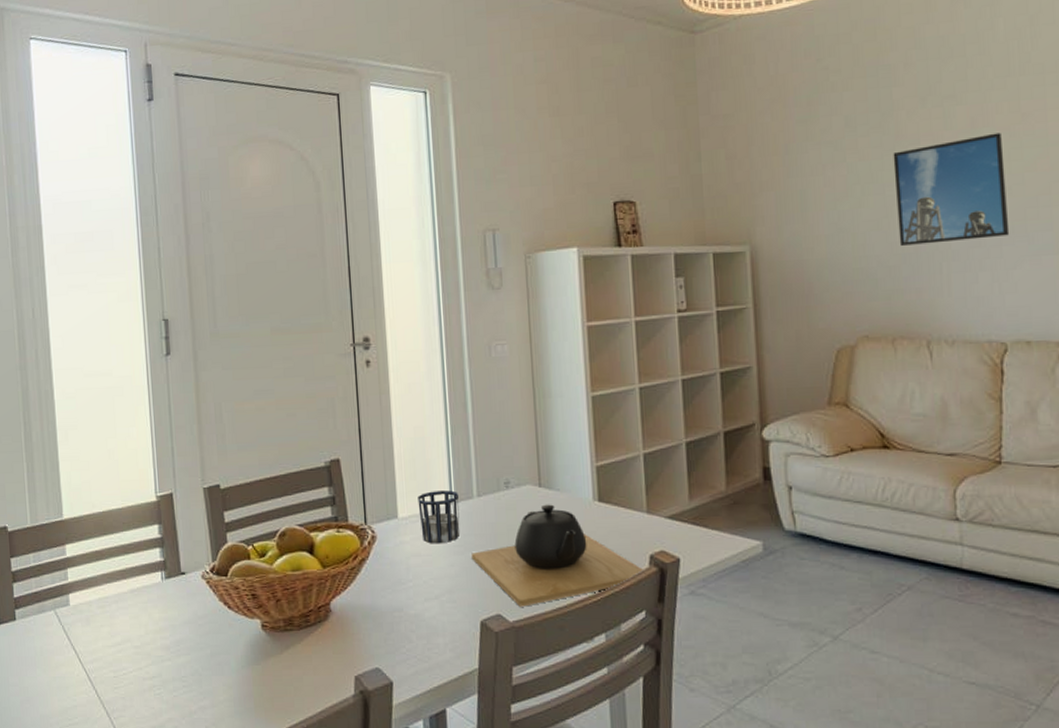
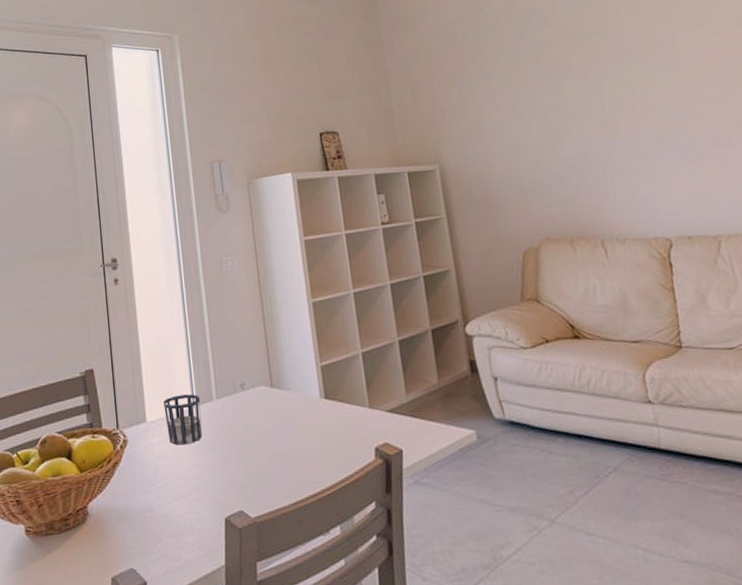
teapot: present [471,504,644,607] -> none [213,403,371,503]
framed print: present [893,132,1010,246] -> none [551,60,660,159]

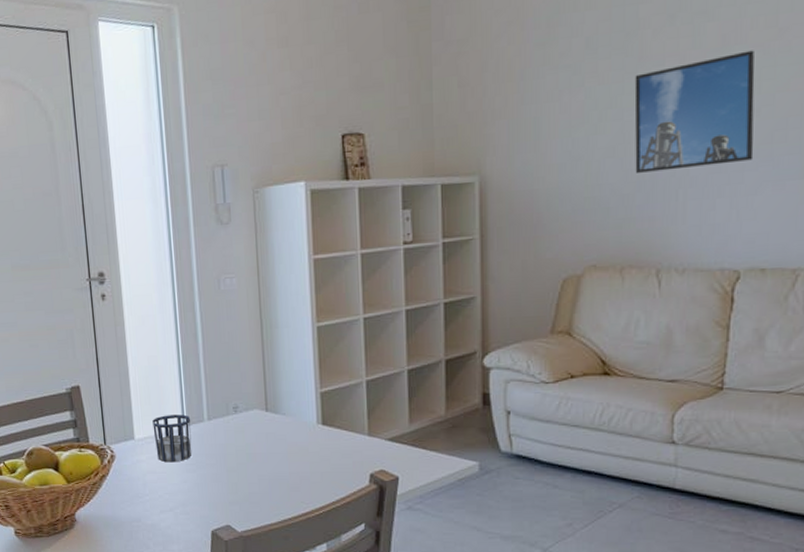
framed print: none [551,60,660,159] -> present [634,50,755,173]

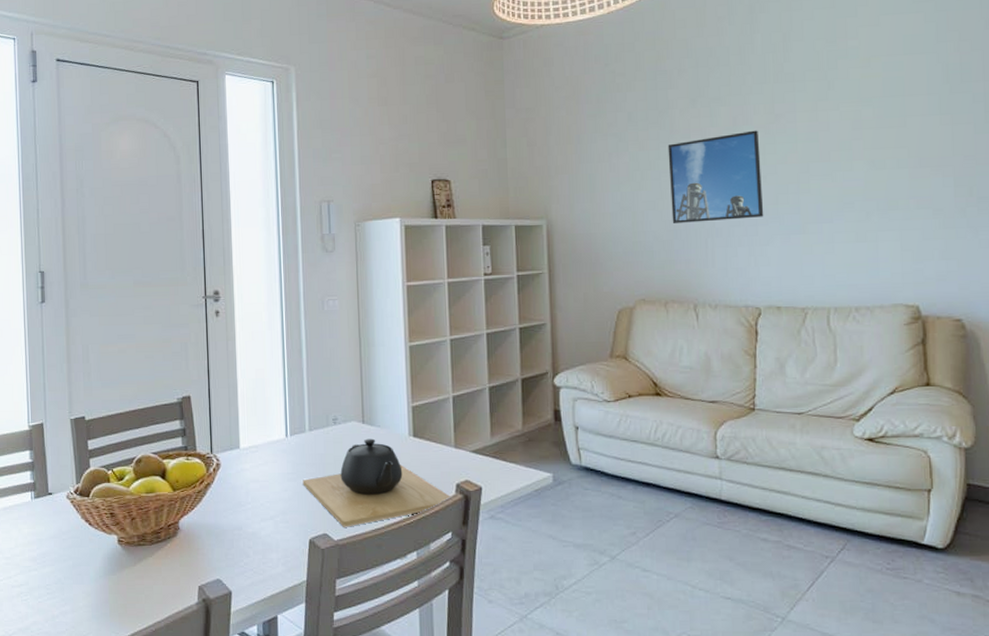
cup: present [152,414,192,463] -> none [257,425,294,472]
teapot: none [202,427,364,519] -> present [303,438,451,527]

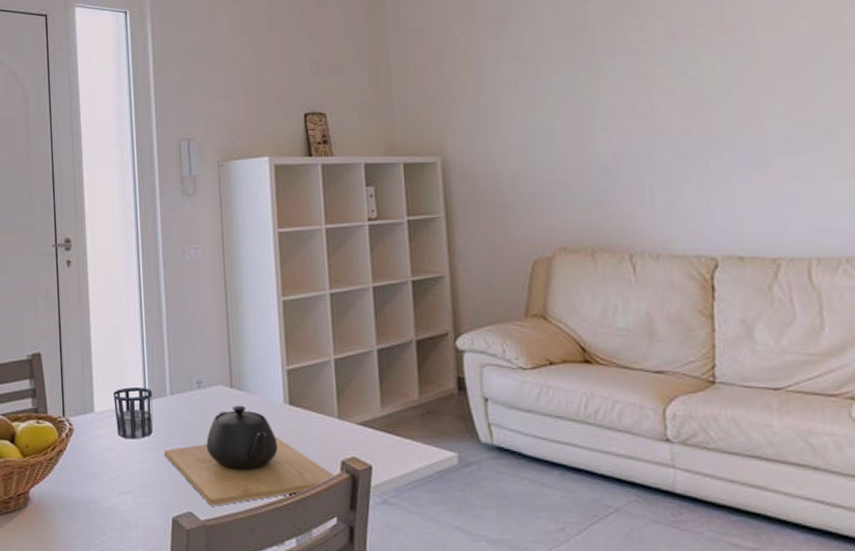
cup: none [257,425,294,472] -> present [113,387,154,439]
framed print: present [667,130,764,223] -> none [588,45,717,158]

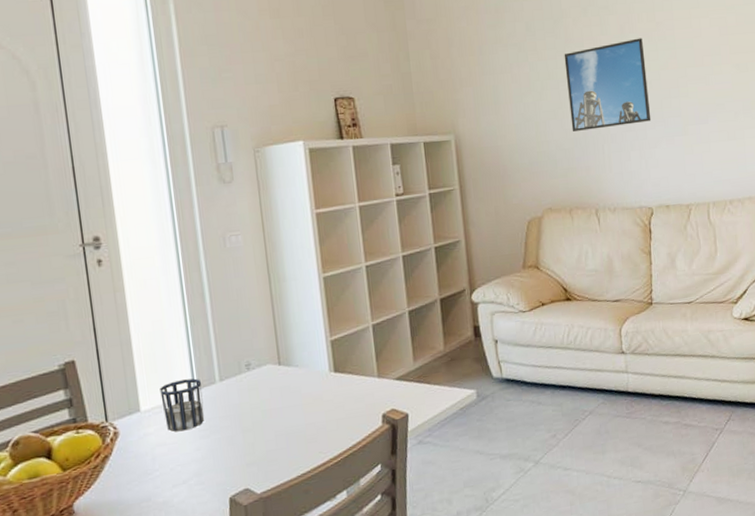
teapot: present [164,405,335,506] -> none [217,380,378,479]
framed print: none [588,45,717,158] -> present [564,38,651,131]

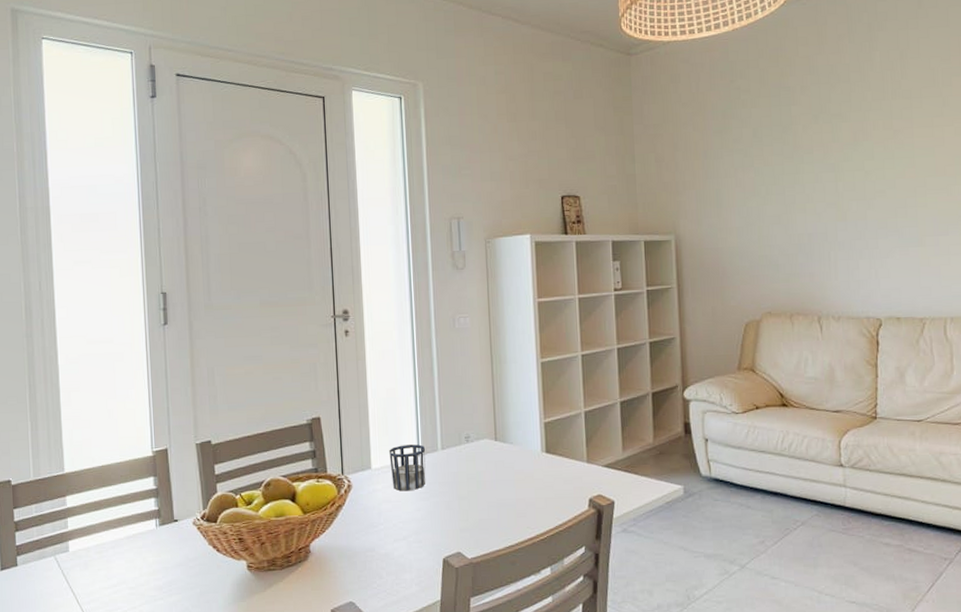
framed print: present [564,38,651,131] -> none [791,145,884,237]

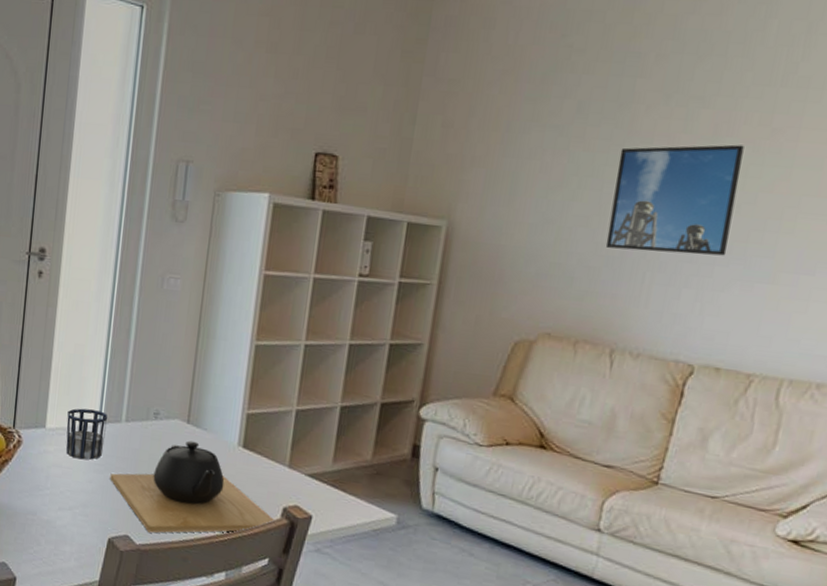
teapot: none [435,455,584,545] -> present [110,441,275,533]
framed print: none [791,145,884,237] -> present [605,144,744,256]

